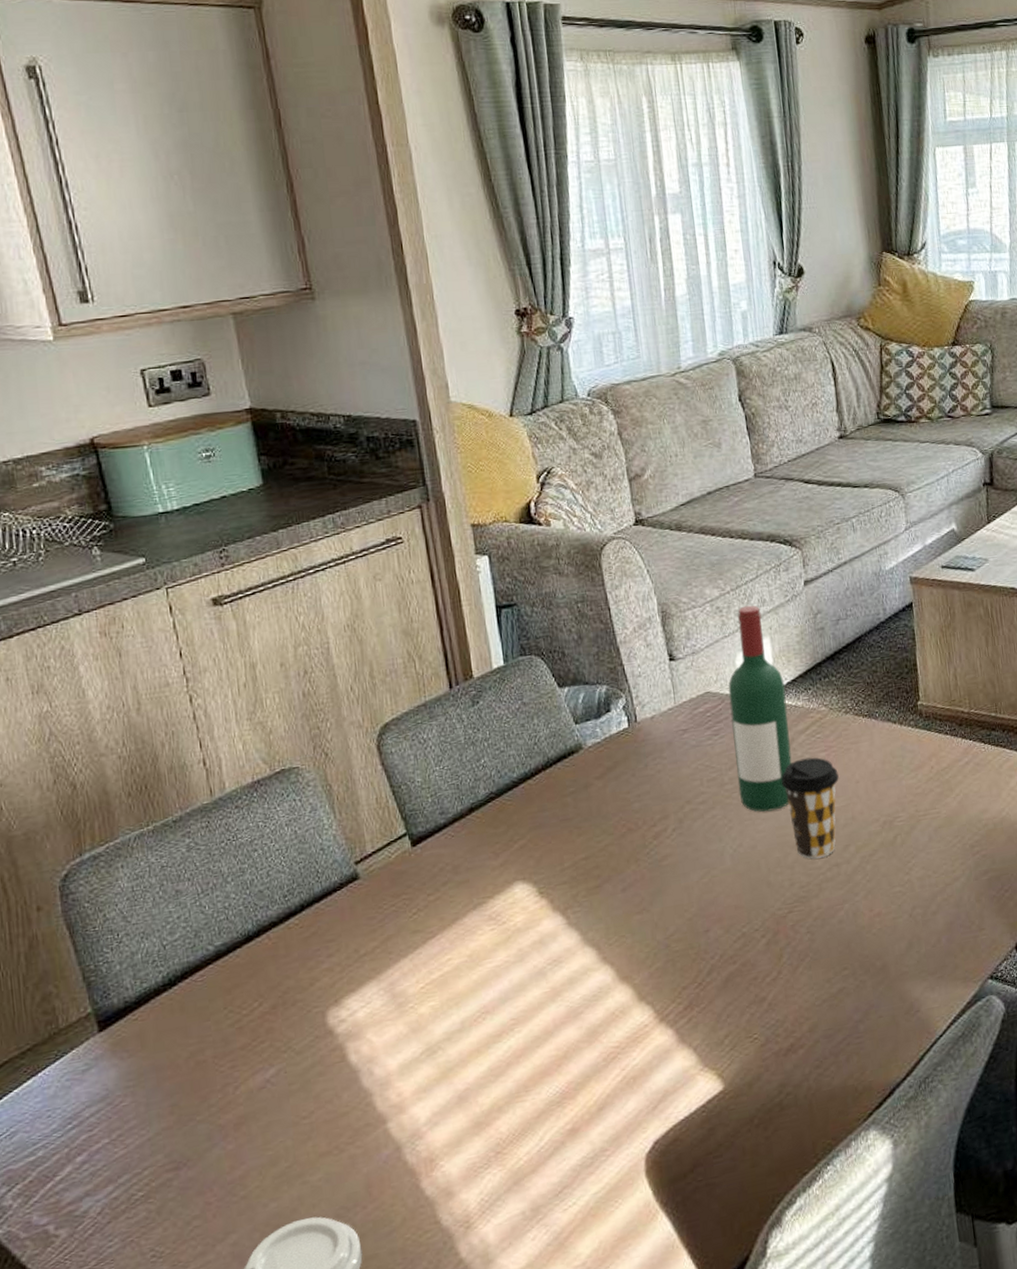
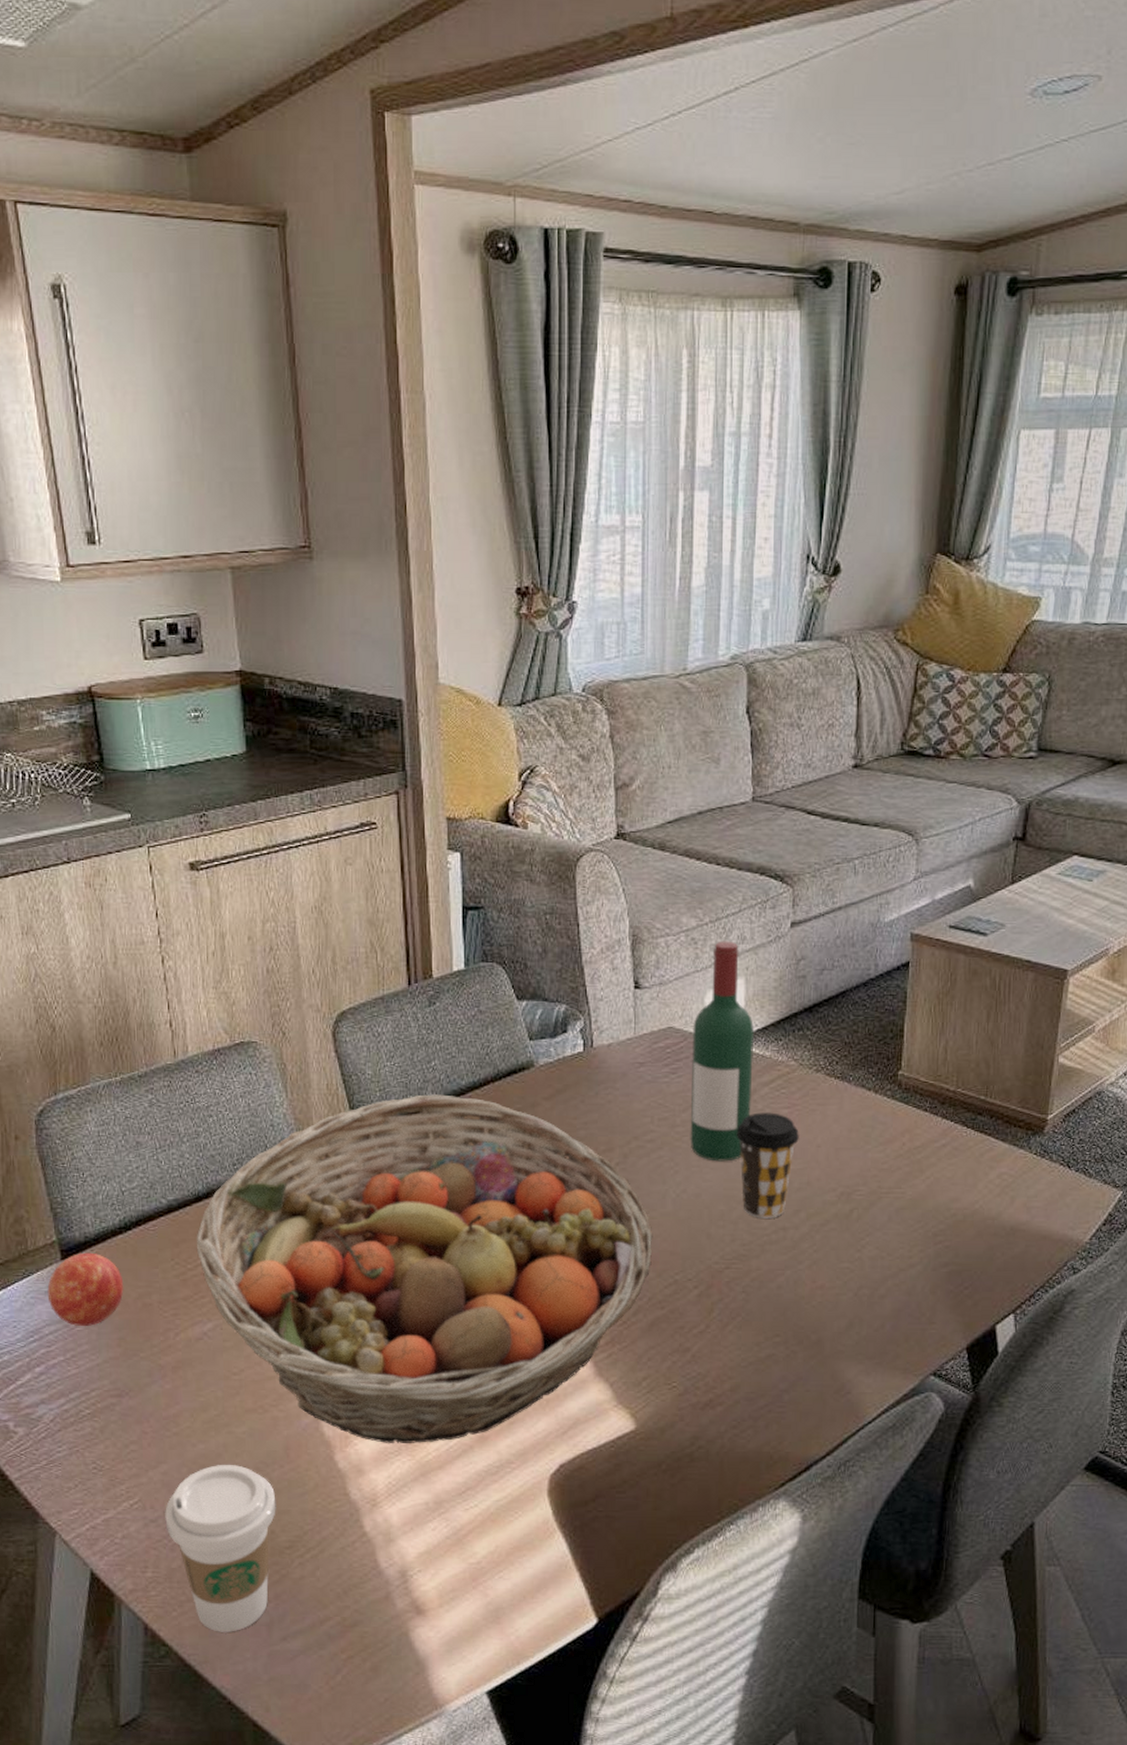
apple: none [84,1017,173,1102] -> present [47,1252,124,1326]
fruit basket: none [249,788,719,1159] -> present [196,1094,653,1443]

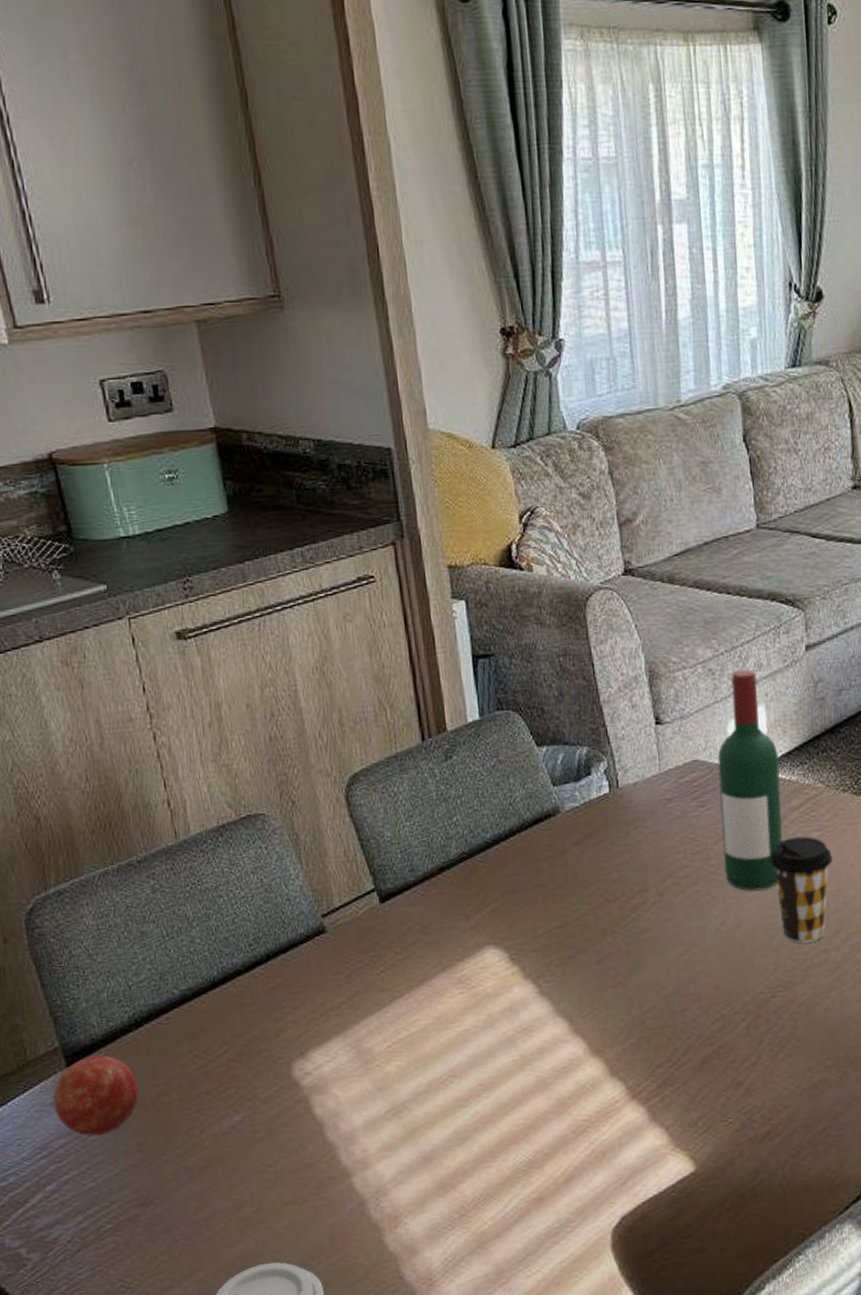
fruit basket: present [196,1094,653,1443] -> none [215,850,697,1219]

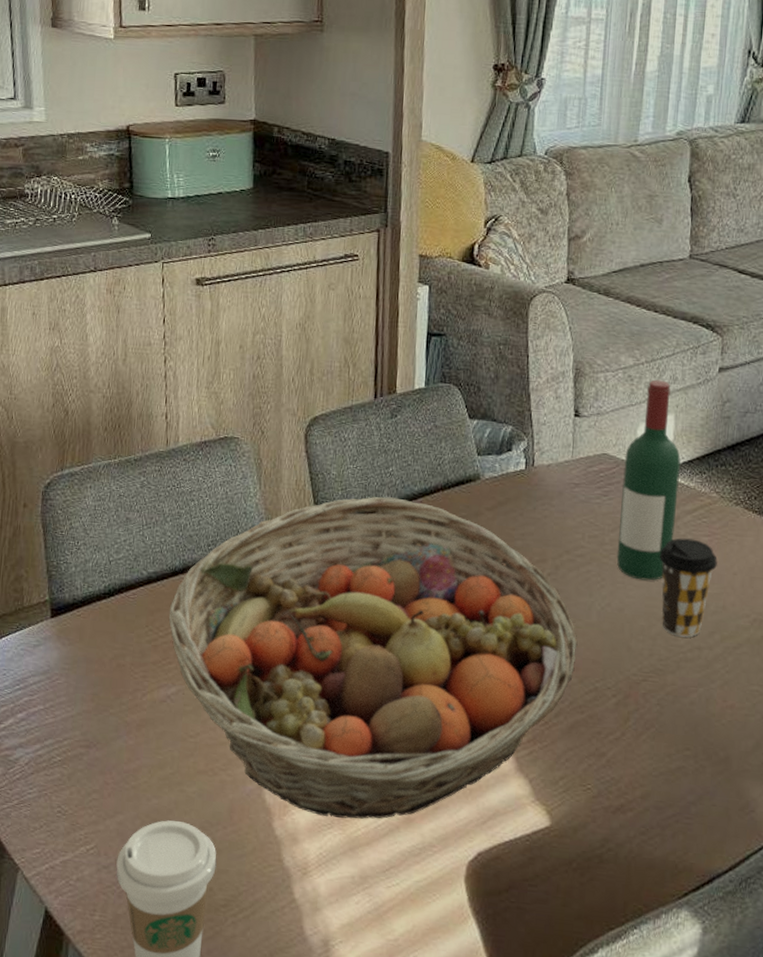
apple: present [52,1055,140,1136] -> none [35,613,103,680]
fruit basket: none [215,850,697,1219] -> present [168,496,578,819]

